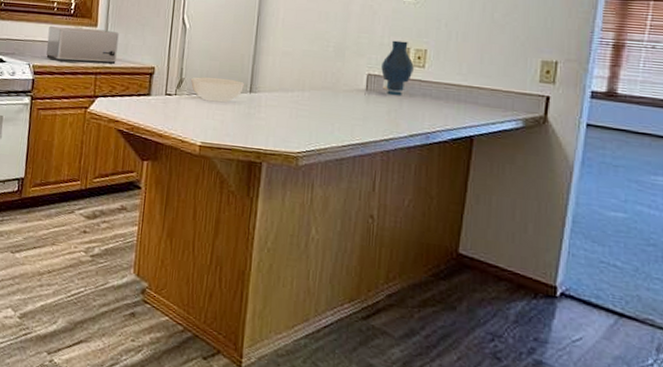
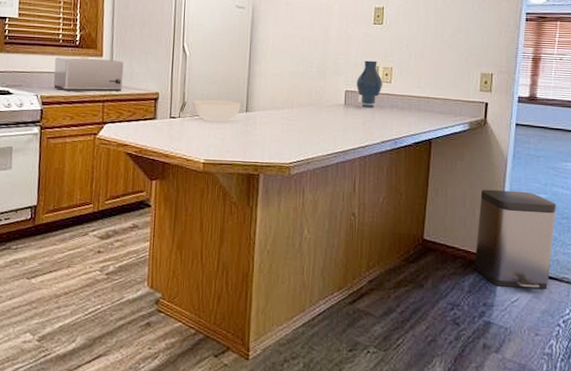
pedal bin: none [524,200,641,330] -> present [475,189,557,289]

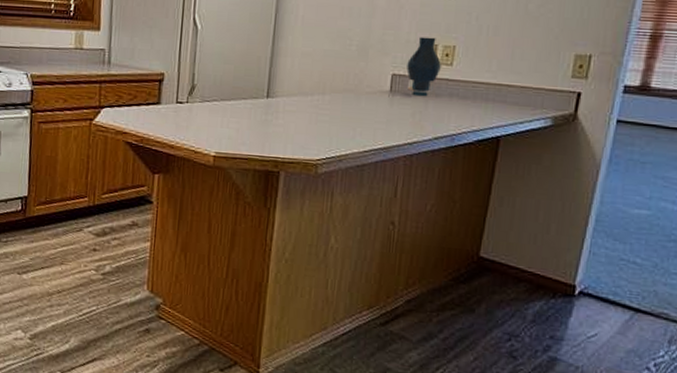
toaster: present [53,57,124,92] -> none [45,30,124,72]
bowl: present [192,99,242,123] -> none [203,82,262,110]
pedal bin: present [475,189,557,289] -> none [543,200,663,325]

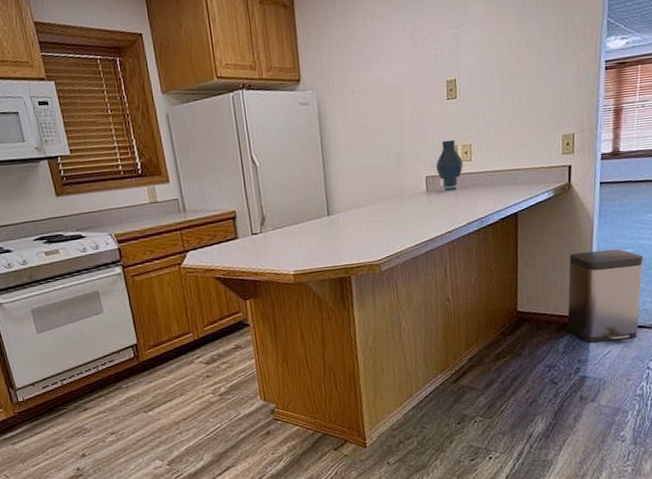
pedal bin: none [543,200,663,325] -> present [567,249,644,343]

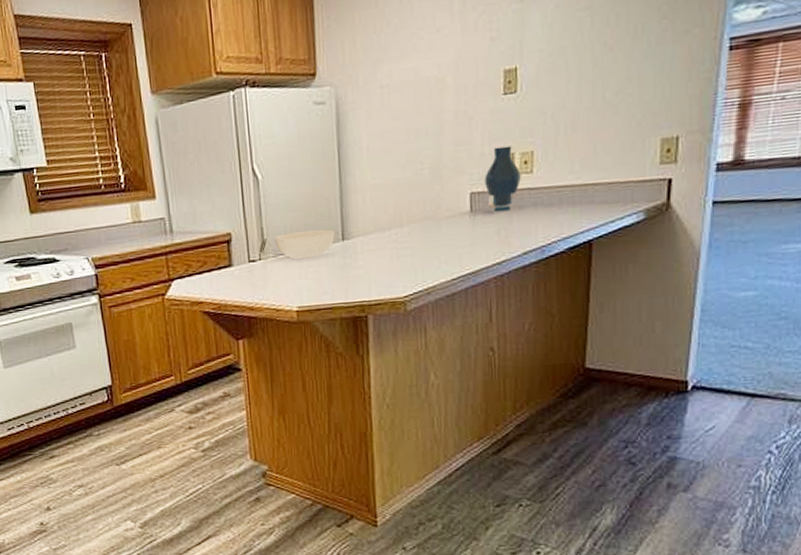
bowl: none [271,206,322,233] -> present [273,229,336,260]
pedal bin: present [567,249,644,343] -> none [655,290,771,414]

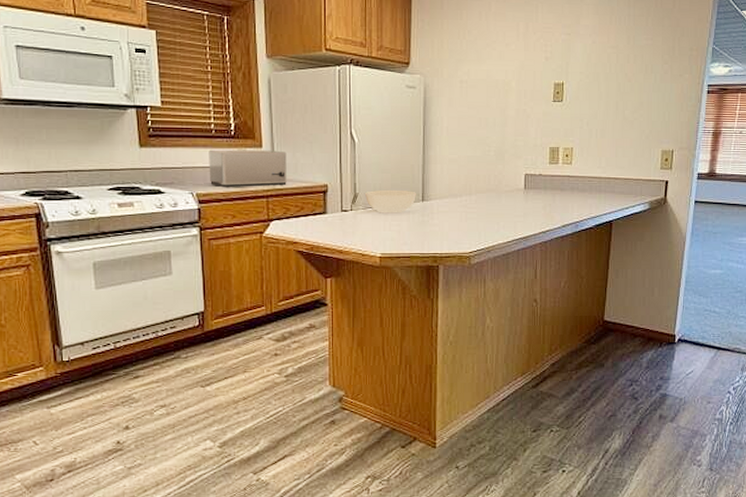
toaster: none [100,199,186,249] -> present [209,149,287,188]
vase: present [485,145,521,213] -> none [536,141,563,192]

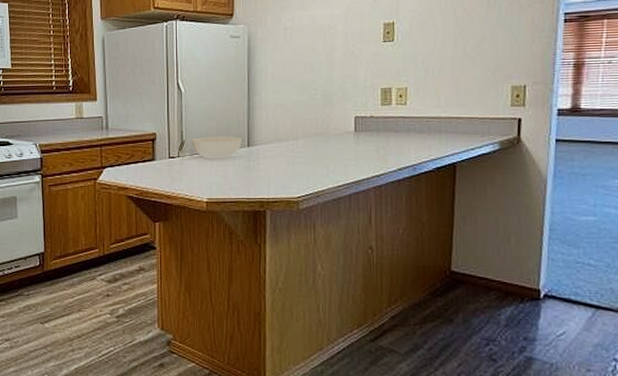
toaster: present [209,149,287,188] -> none [50,103,118,139]

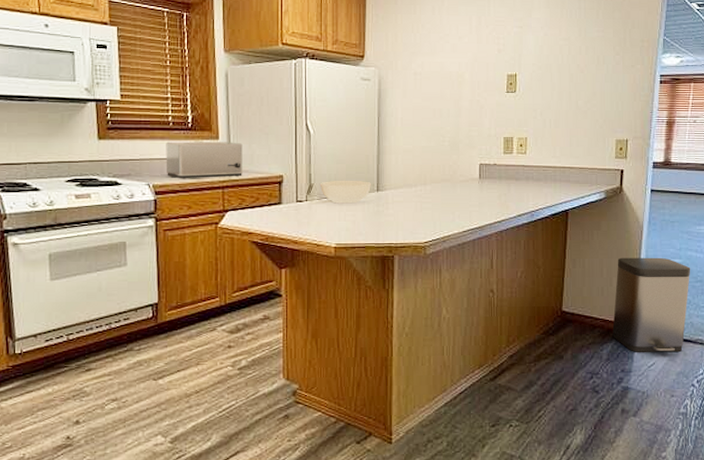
toaster: none [50,103,118,139] -> present [166,141,243,179]
pedal bin: none [511,214,609,321] -> present [612,257,691,352]

